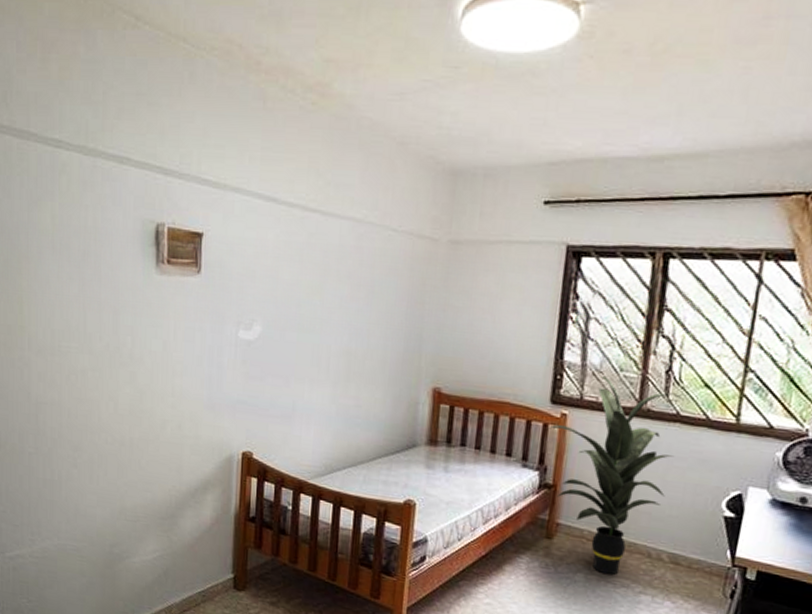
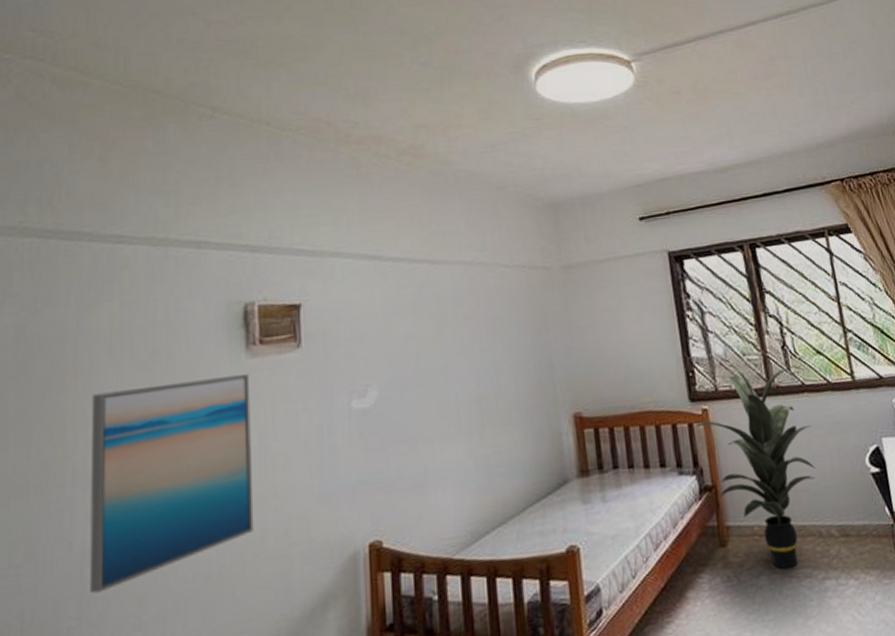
wall art: none [40,280,158,435] -> present [89,374,254,594]

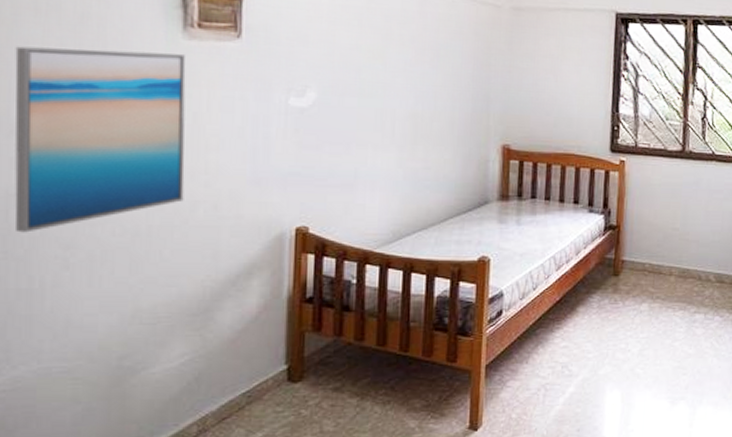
indoor plant: present [694,363,816,569] -> none [610,124,717,301]

